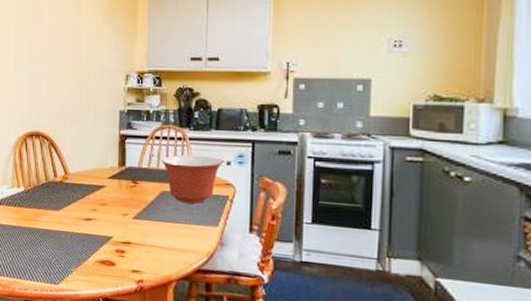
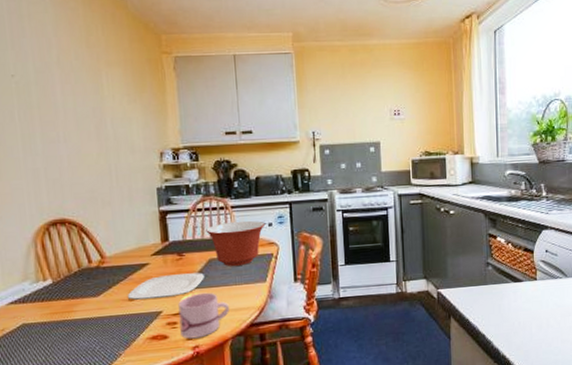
plate: none [83,200,155,224] -> present [127,272,204,300]
mug: none [127,225,177,273] -> present [178,292,229,339]

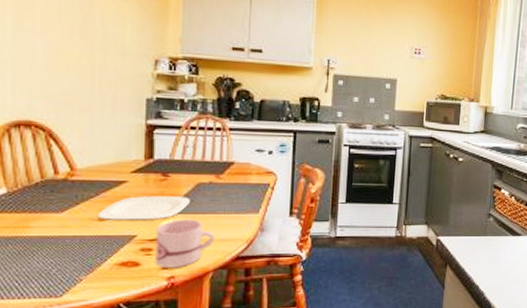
mixing bowl: present [206,220,266,266] -> none [198,145,265,193]

